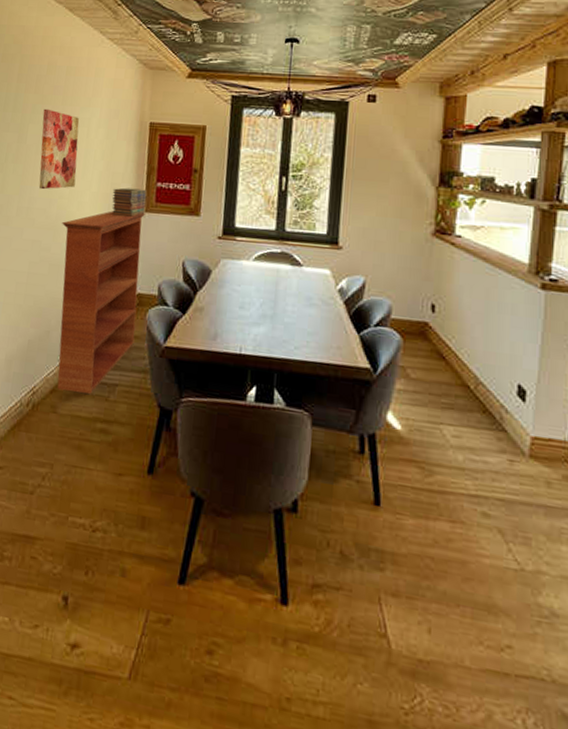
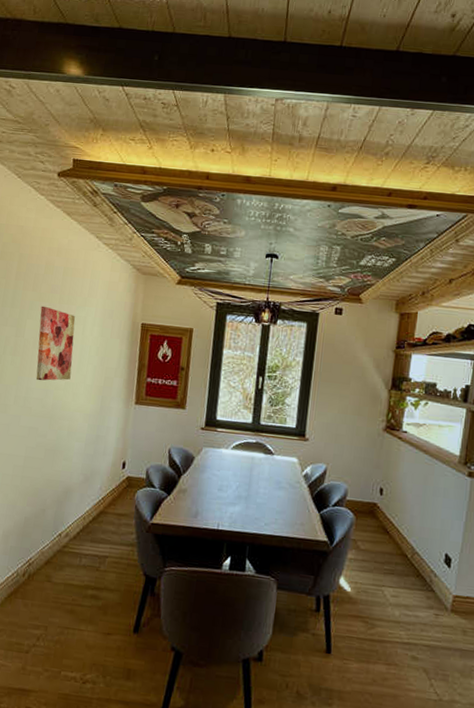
bookcase: present [57,211,145,394] -> none [51,402,136,565]
book stack: present [112,187,147,217] -> none [105,381,138,408]

